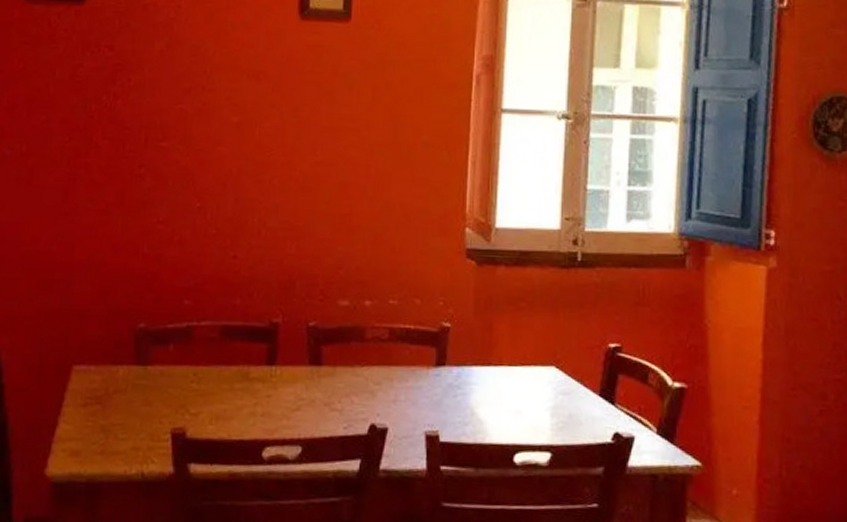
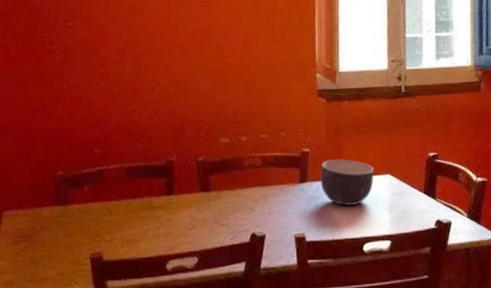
bowl: none [462,340,534,402] -> present [320,159,374,206]

